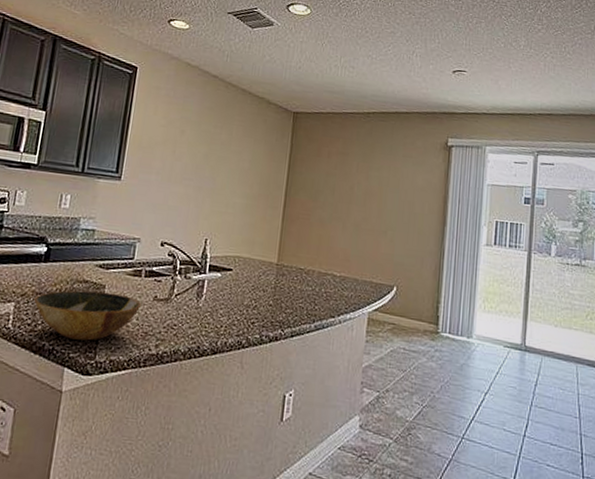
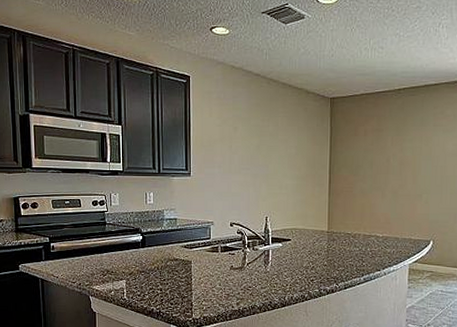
bowl: present [33,290,141,341] -> none [139,266,221,304]

